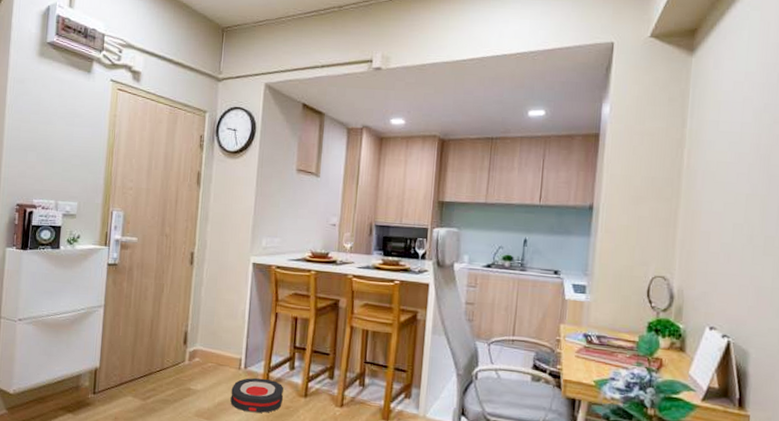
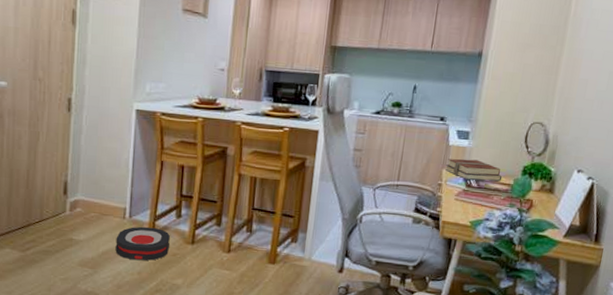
books: none [562,313,626,338] -> present [445,159,502,182]

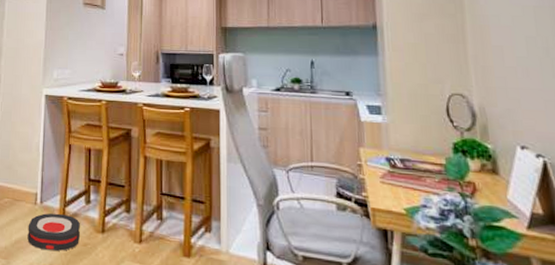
books: present [445,159,502,182] -> none [361,136,431,161]

